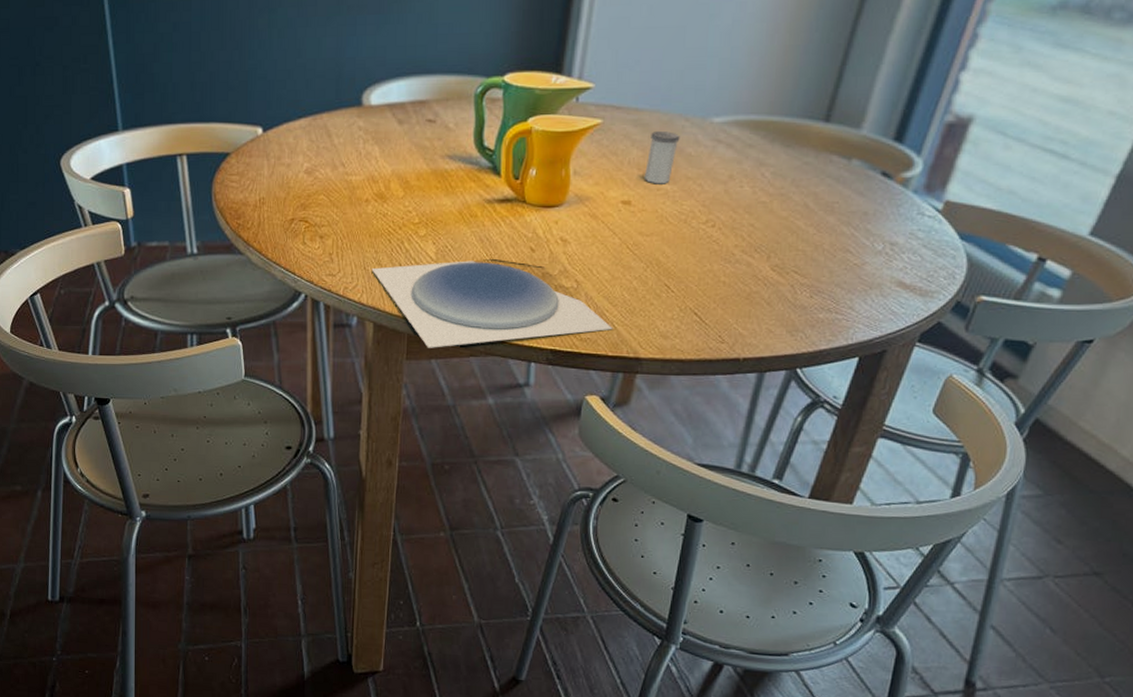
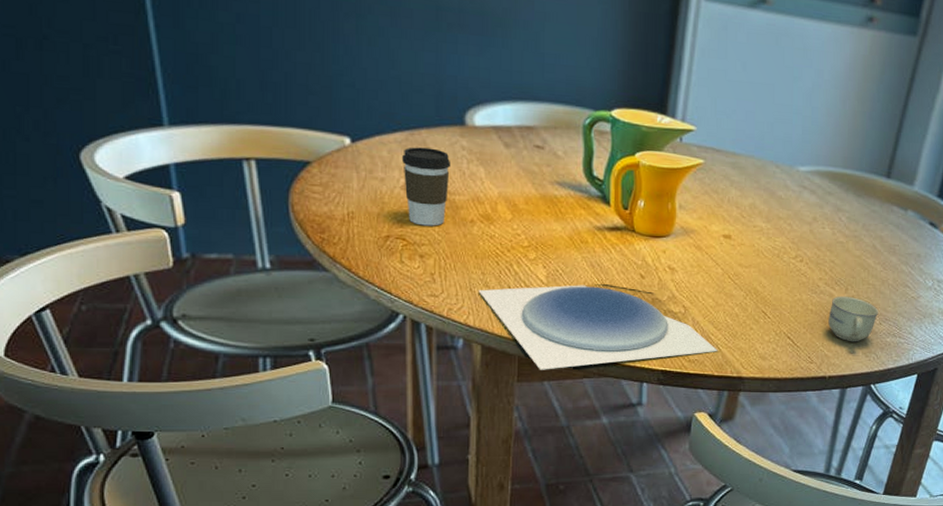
coffee cup: none [306,131,349,207] -> present [402,147,451,226]
salt shaker: present [643,131,680,184] -> none [742,175,772,222]
cup: none [744,264,810,319] -> present [828,295,879,342]

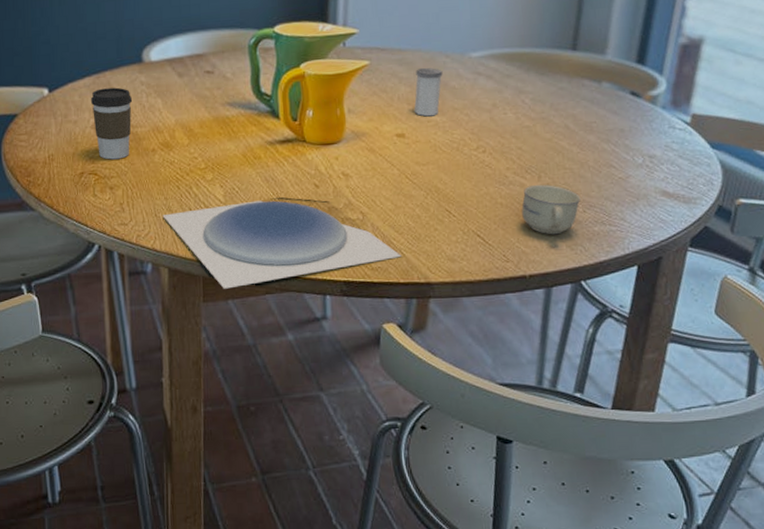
salt shaker: none [742,175,772,222] -> present [414,68,443,117]

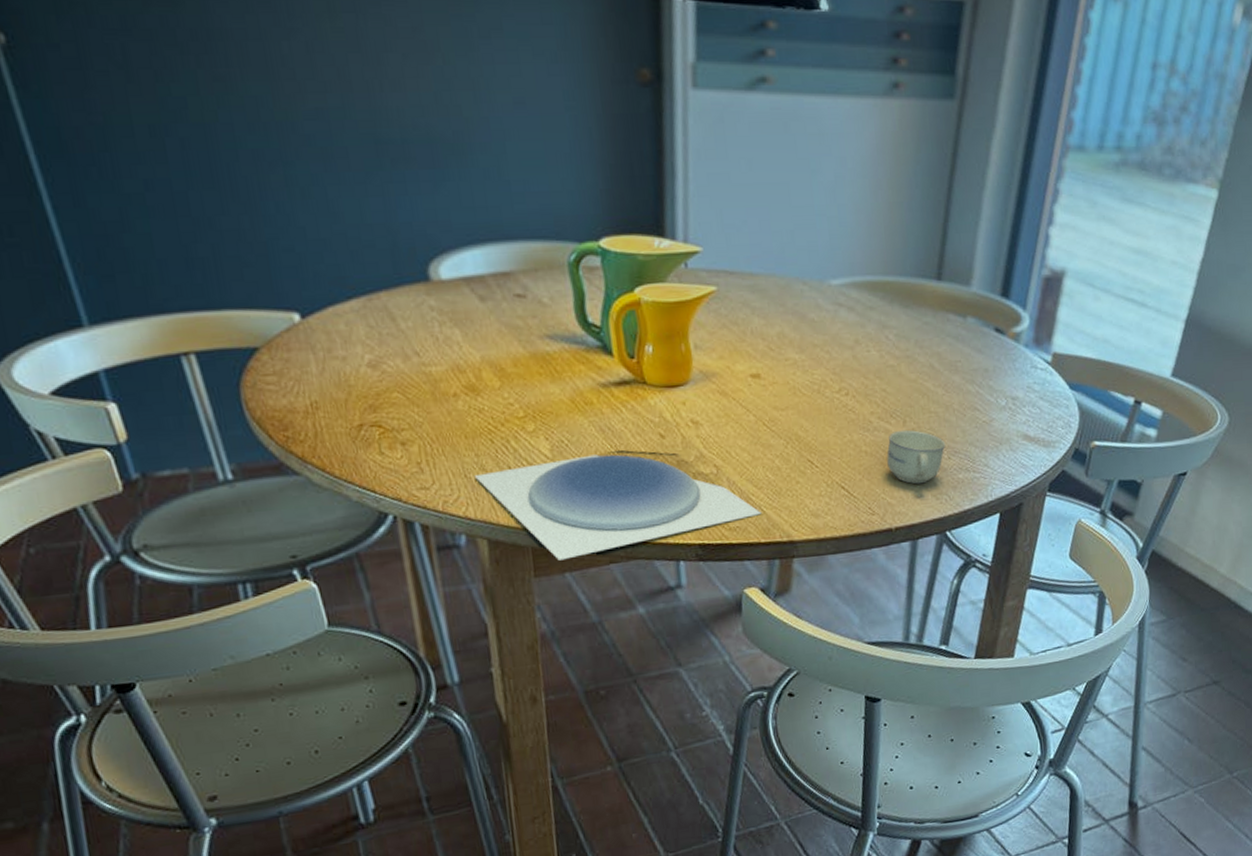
coffee cup: present [91,87,133,160] -> none [363,313,424,408]
salt shaker: present [414,68,443,117] -> none [769,296,801,354]

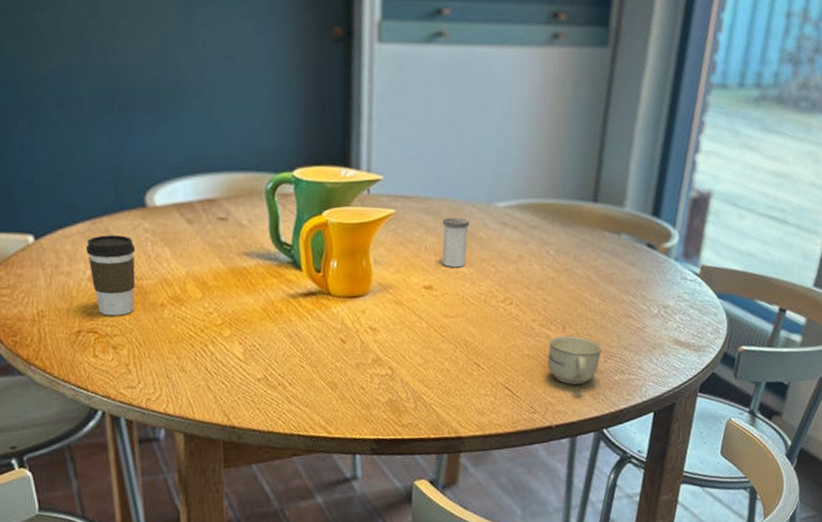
coffee cup: none [363,313,424,408] -> present [86,235,136,316]
plate: present [474,454,762,561] -> none [175,357,432,453]
salt shaker: none [769,296,801,354] -> present [441,217,470,268]

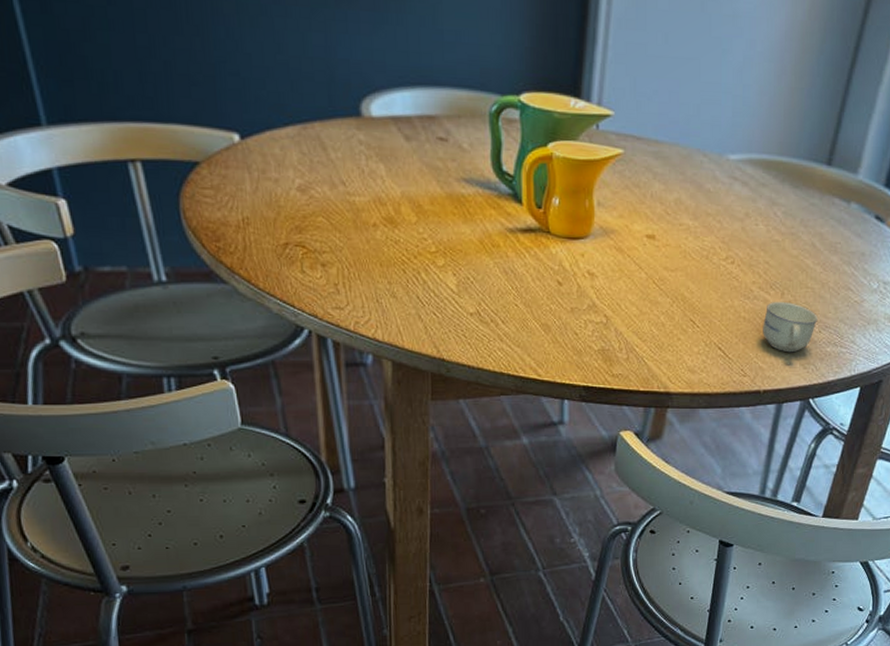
coffee cup: present [86,235,136,316] -> none [296,142,349,232]
salt shaker: present [441,217,470,268] -> none [666,165,699,220]

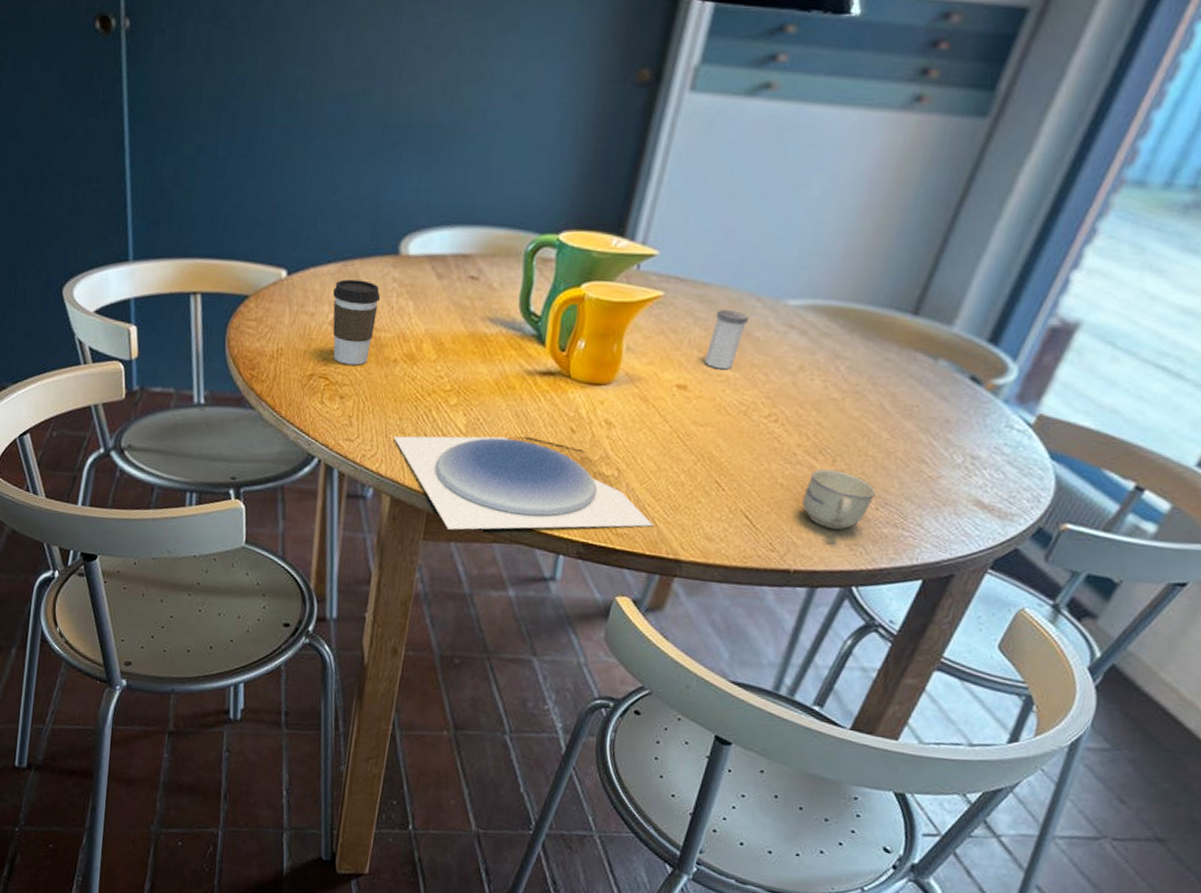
coffee cup: none [296,142,349,232] -> present [332,279,381,366]
plate: none [385,293,643,387] -> present [393,436,653,530]
salt shaker: none [666,165,699,220] -> present [704,310,749,370]

